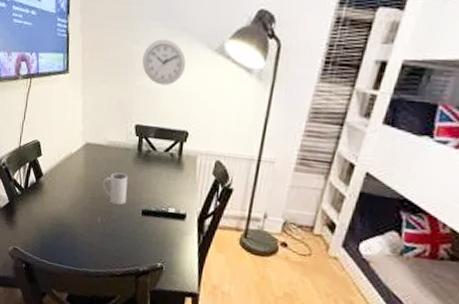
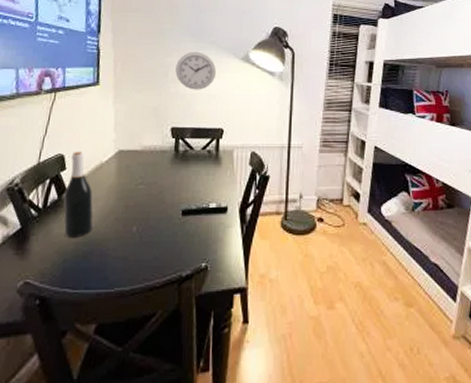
wine bottle: none [40,139,65,219] -> present [63,151,93,237]
mug: present [102,172,128,205] -> none [137,176,166,210]

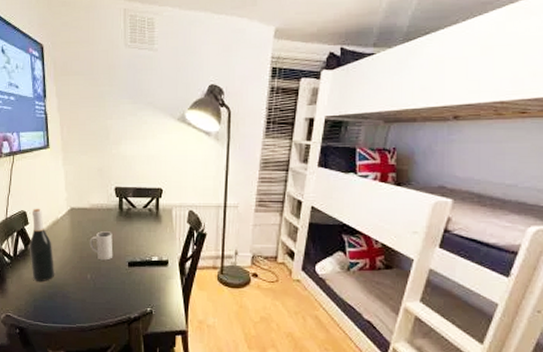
mug: none [137,176,166,210] -> present [89,231,113,261]
wall clock: present [175,52,216,90] -> none [116,113,153,151]

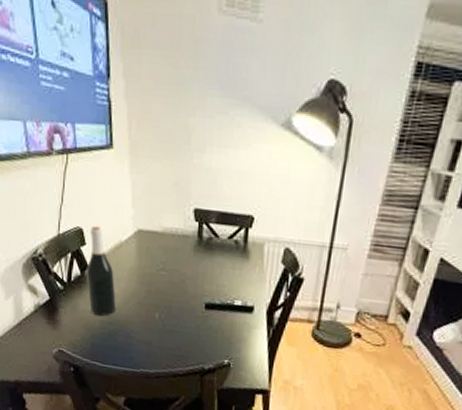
mug: present [89,231,113,261] -> none [159,262,188,299]

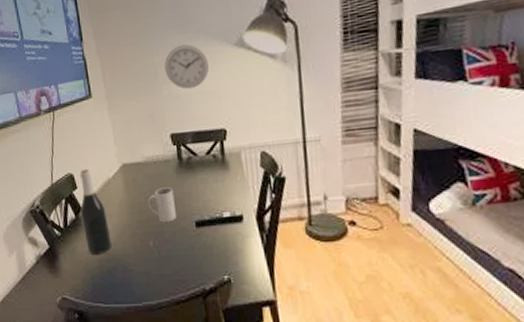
mug: none [159,262,188,299] -> present [147,187,177,223]
wall clock: none [199,110,249,164] -> present [164,44,209,90]

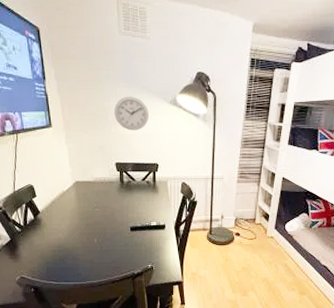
wine bottle: present [79,168,112,255] -> none [38,182,64,246]
mug: present [147,187,177,223] -> none [94,201,117,227]

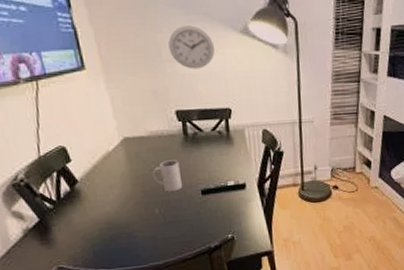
mug: none [94,201,117,227] -> present [152,160,183,192]

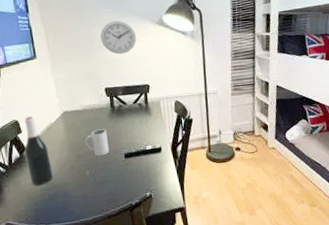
wine bottle: none [73,141,114,225] -> present [24,115,53,186]

